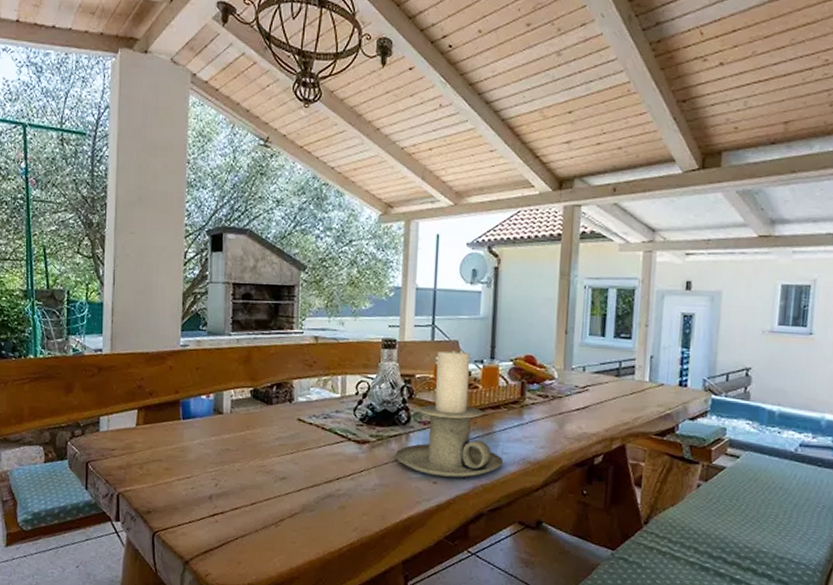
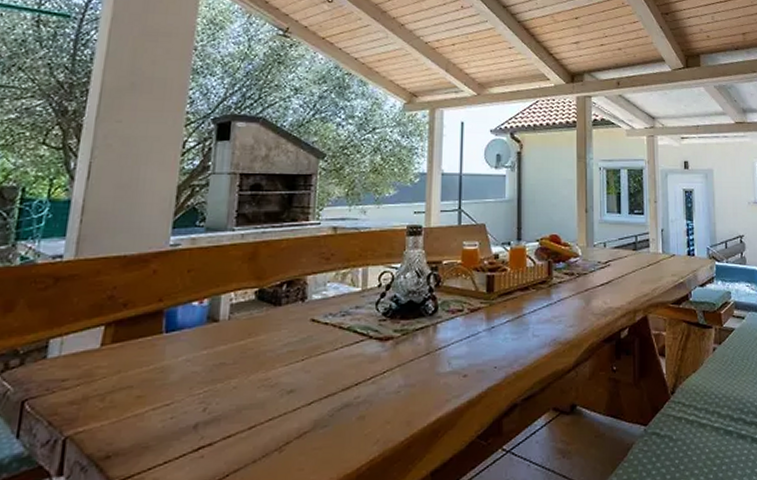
candle holder: present [394,350,504,478] -> none [421,234,535,368]

